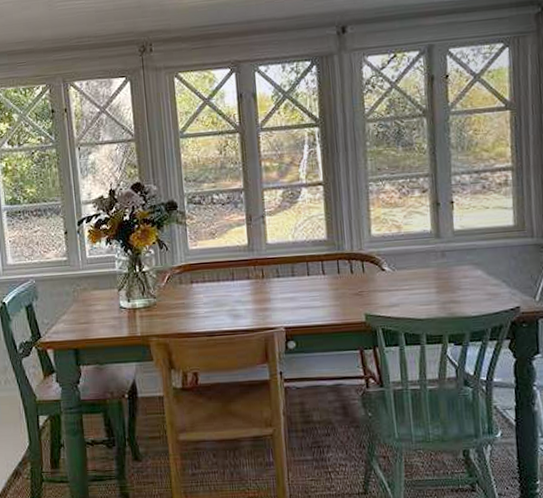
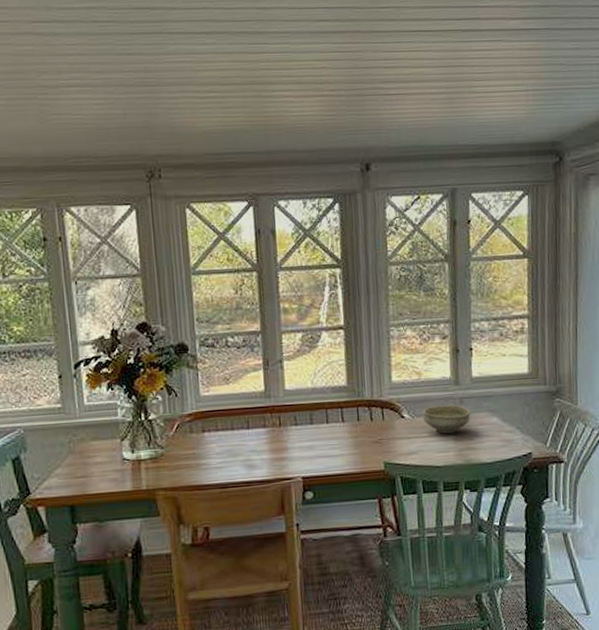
bowl: none [403,258,454,287] -> present [422,405,471,434]

